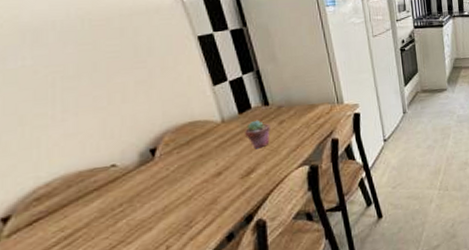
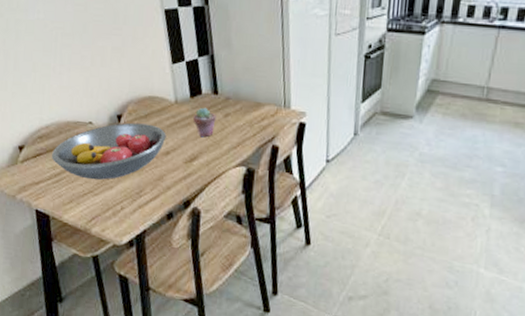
fruit bowl: none [58,149,216,230] -> present [52,122,166,180]

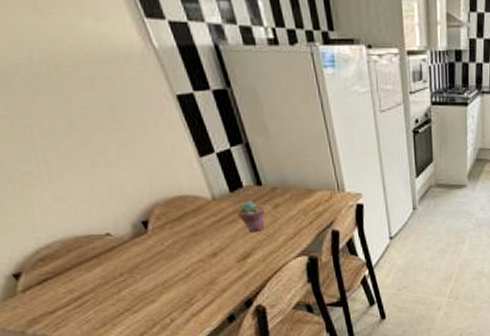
fruit bowl: present [52,122,166,180] -> none [63,226,210,297]

